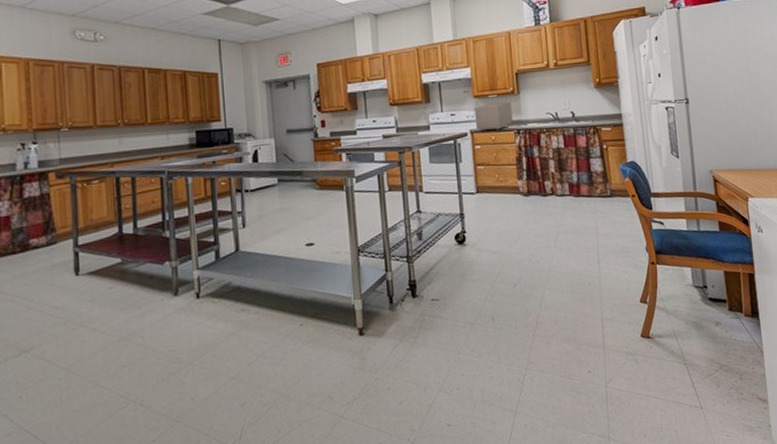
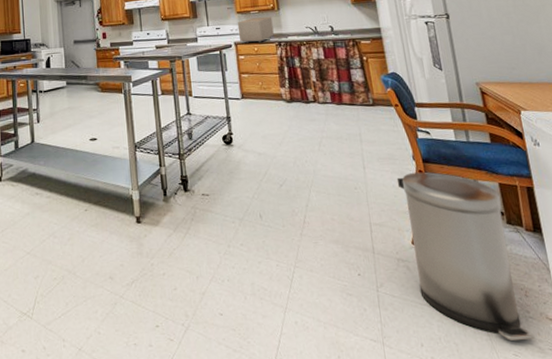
pedal bin: none [629,263,746,423] -> present [396,171,535,341]

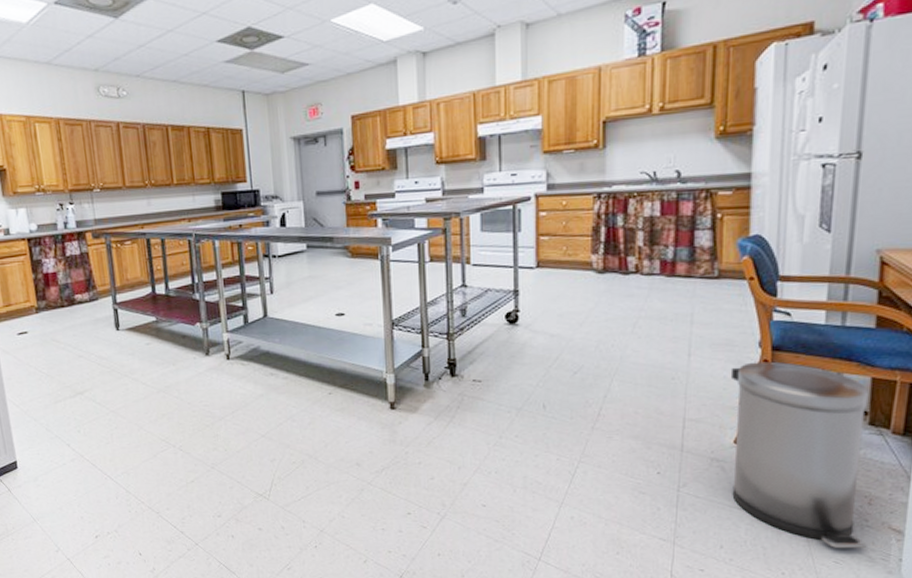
microwave: present [237,17,274,43] -> none [542,158,593,195]

